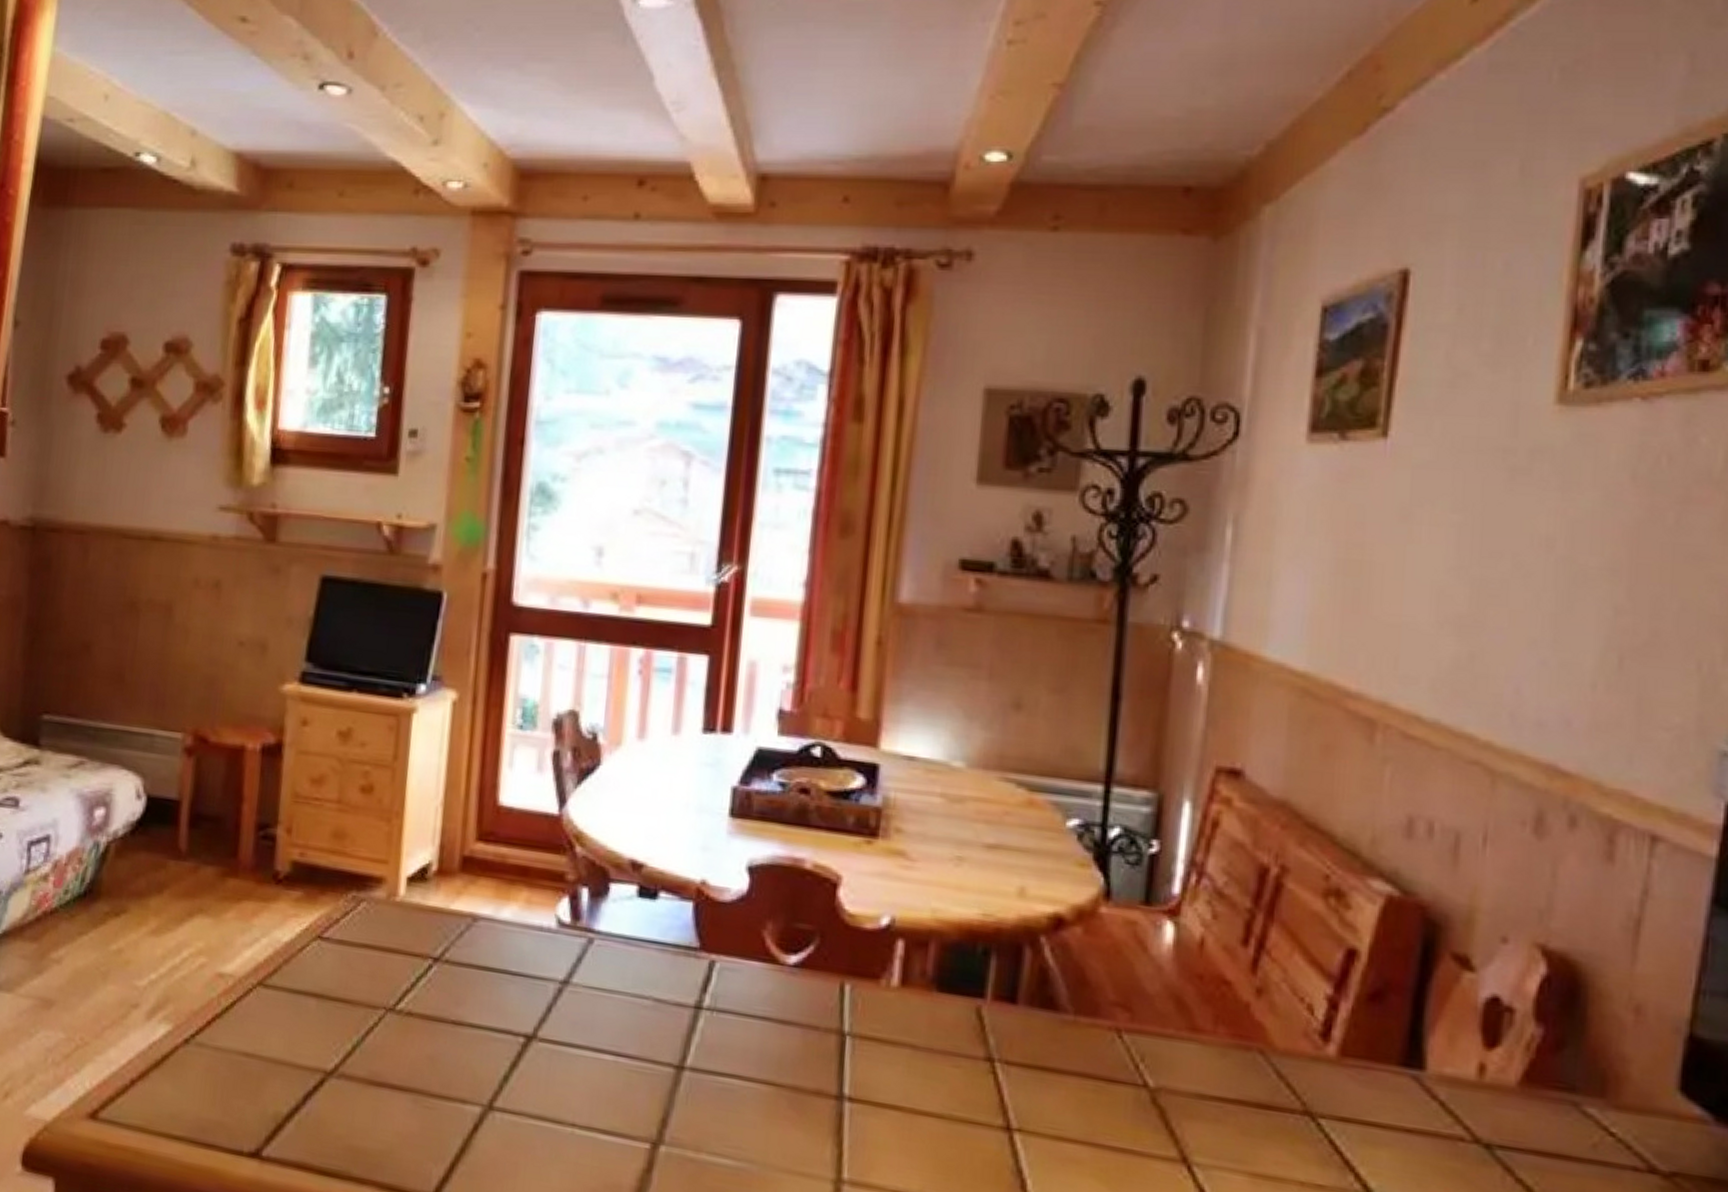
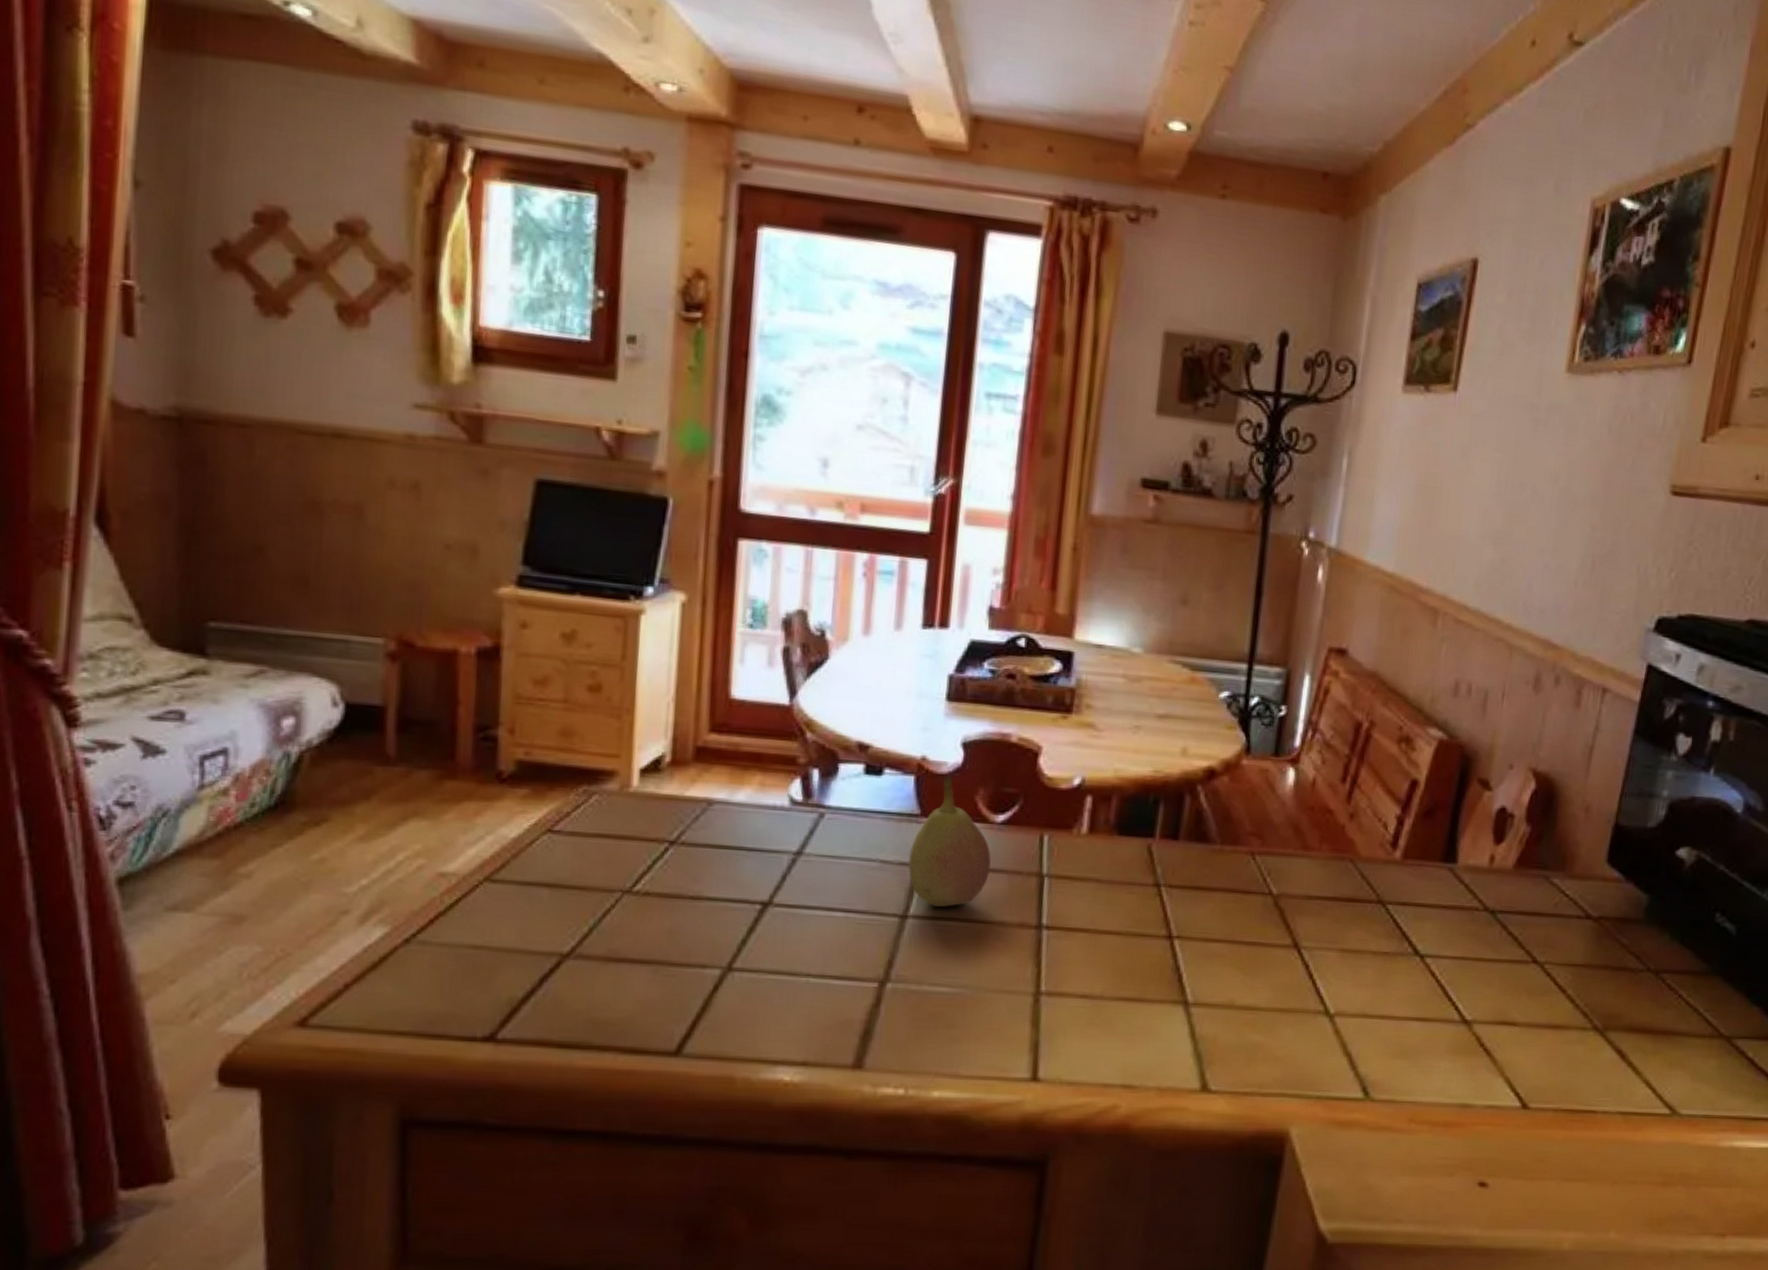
fruit: none [685,903,782,1062] -> present [908,775,991,907]

